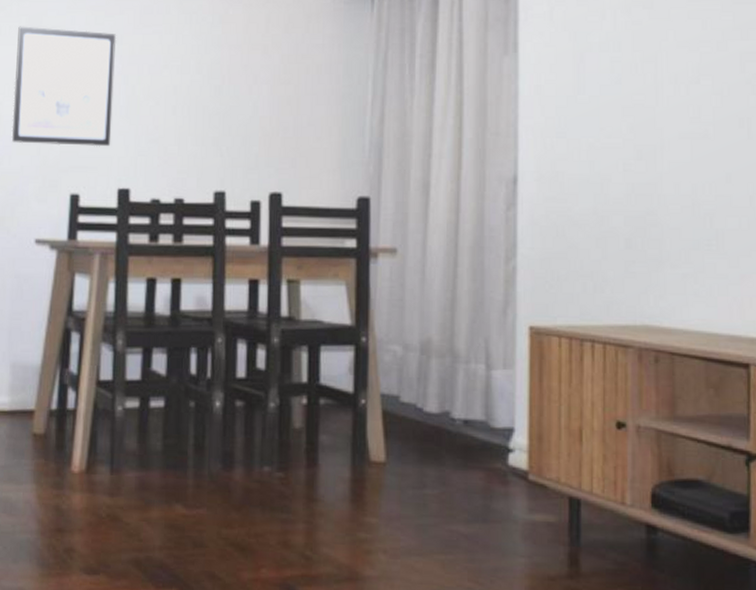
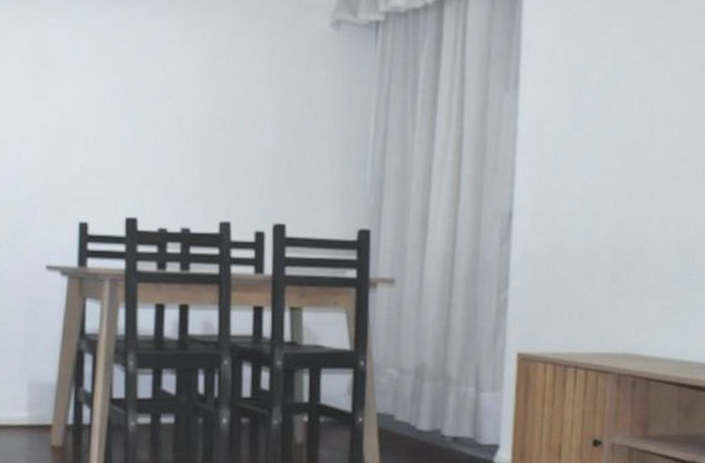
wall art: present [11,26,117,147] -> none [18,53,121,177]

